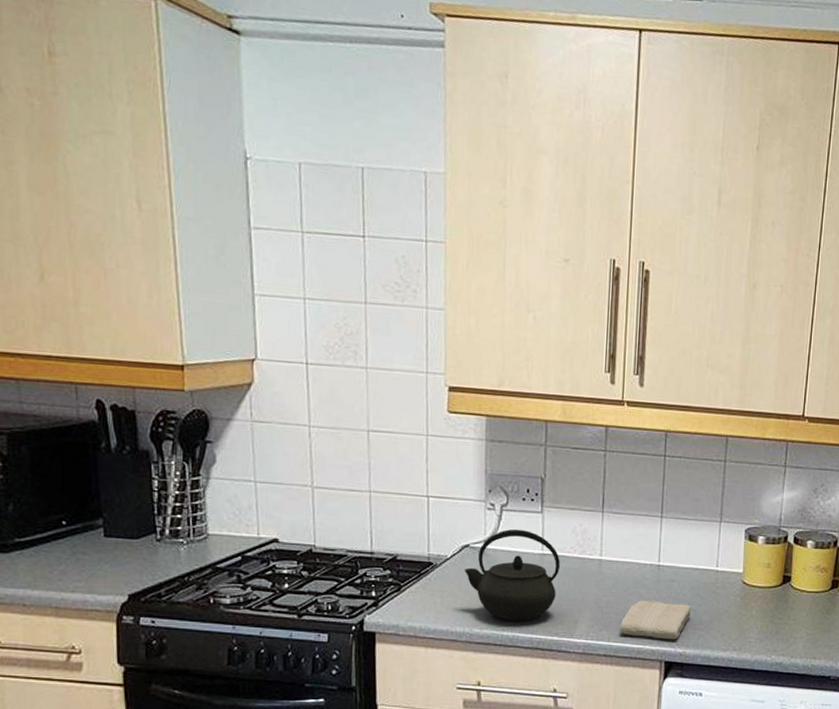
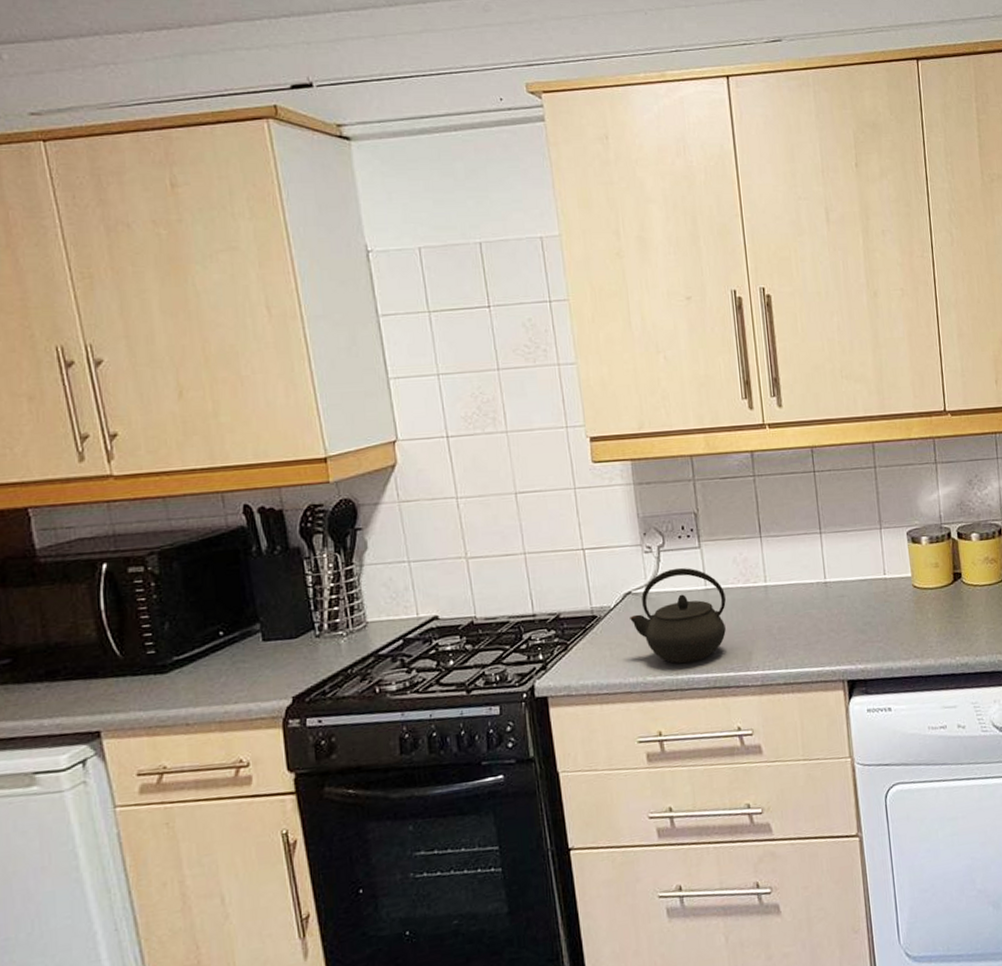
washcloth: present [620,600,691,640] -> none [796,617,866,660]

